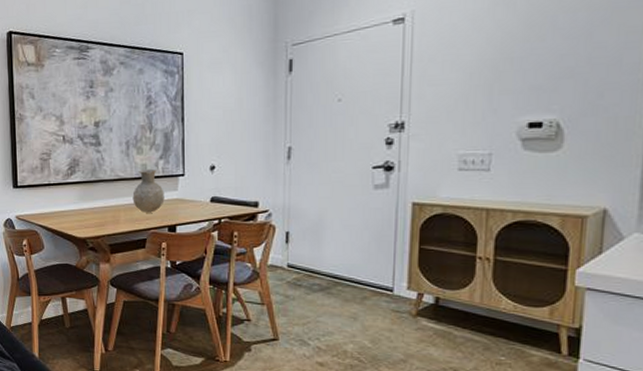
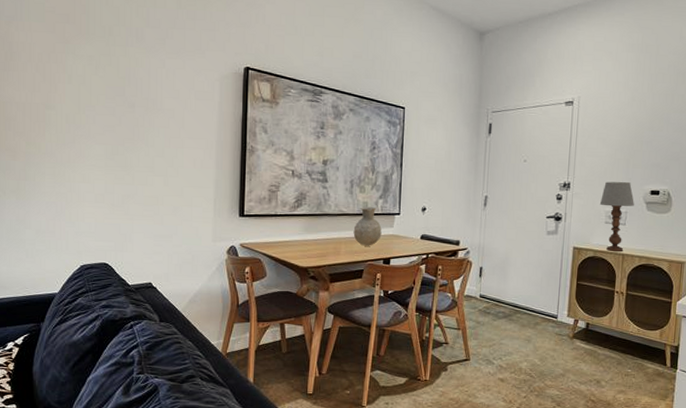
table lamp: none [449,115,504,207] -> present [599,182,635,252]

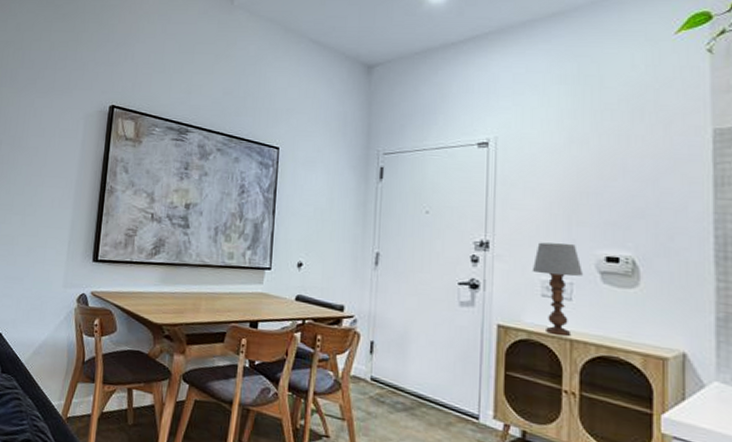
vase: present [353,206,382,246] -> none [215,257,249,305]

